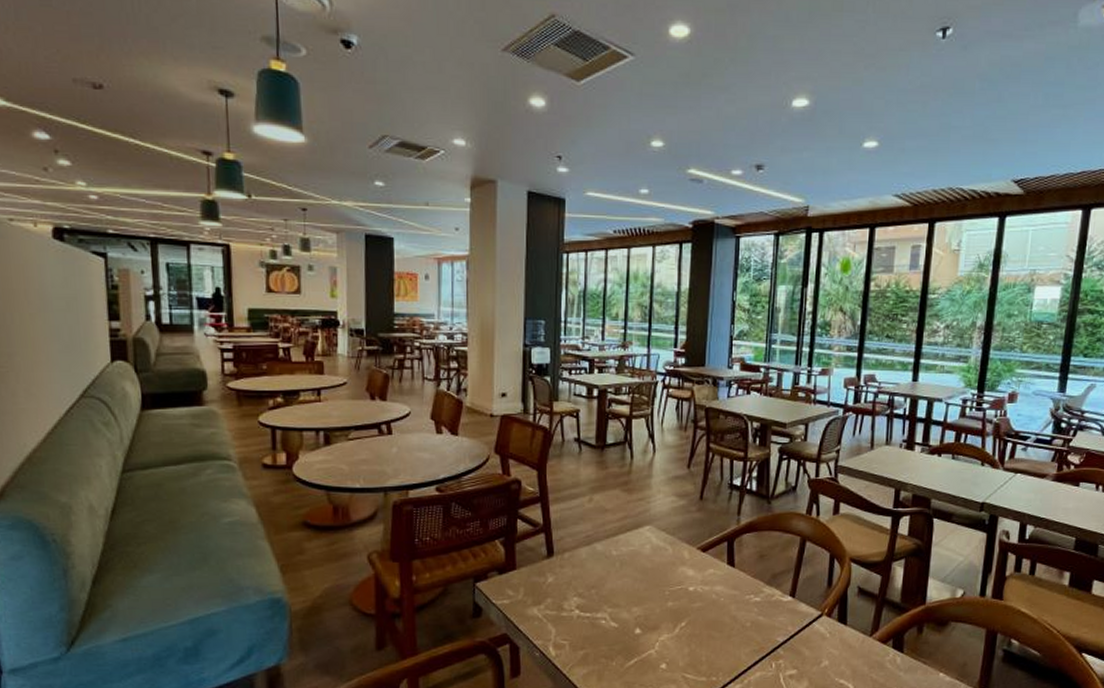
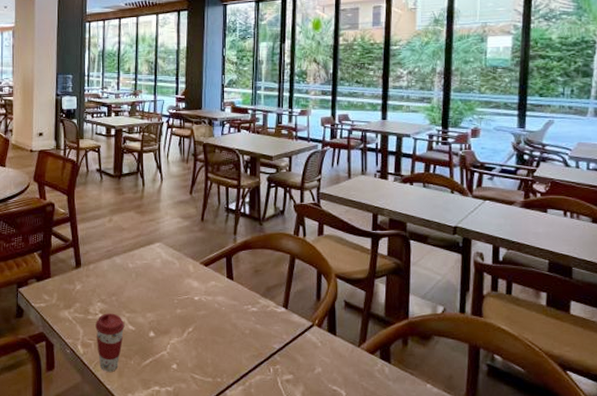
coffee cup: none [571,609,606,676] -> present [95,313,125,372]

